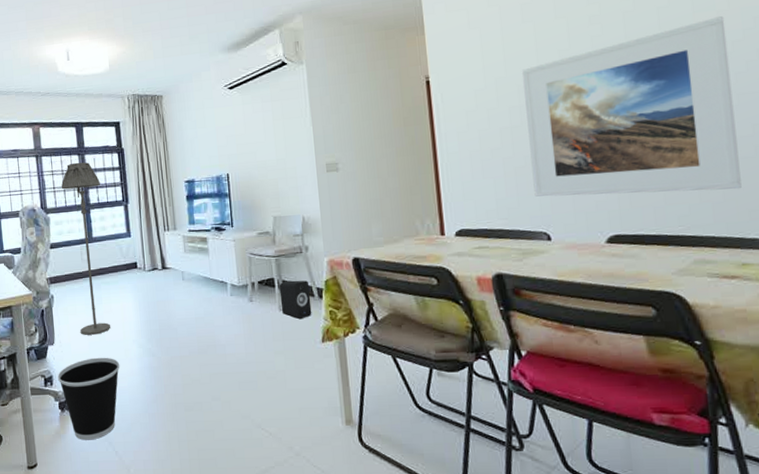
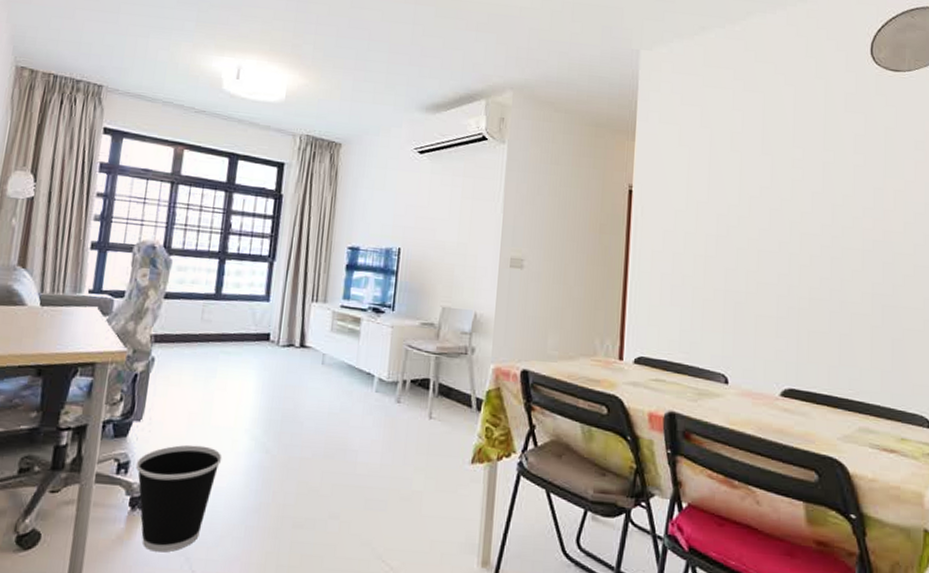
floor lamp: present [61,162,110,335] -> none [180,199,246,416]
speaker: present [279,280,312,320] -> none [431,384,469,433]
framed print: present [521,16,742,197] -> none [718,186,911,361]

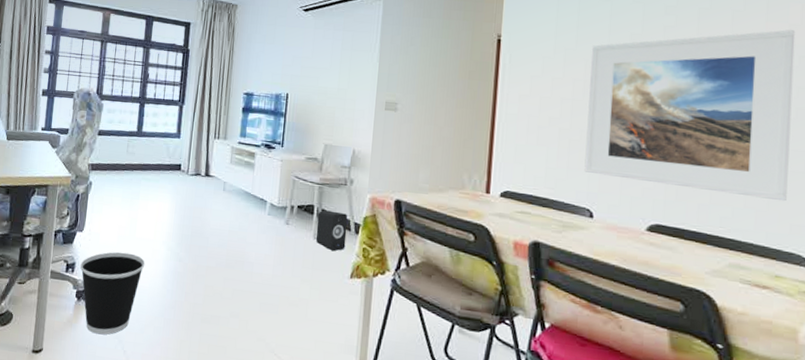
speaker: none [431,384,469,433] -> present [315,210,348,252]
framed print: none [718,186,911,361] -> present [584,30,796,202]

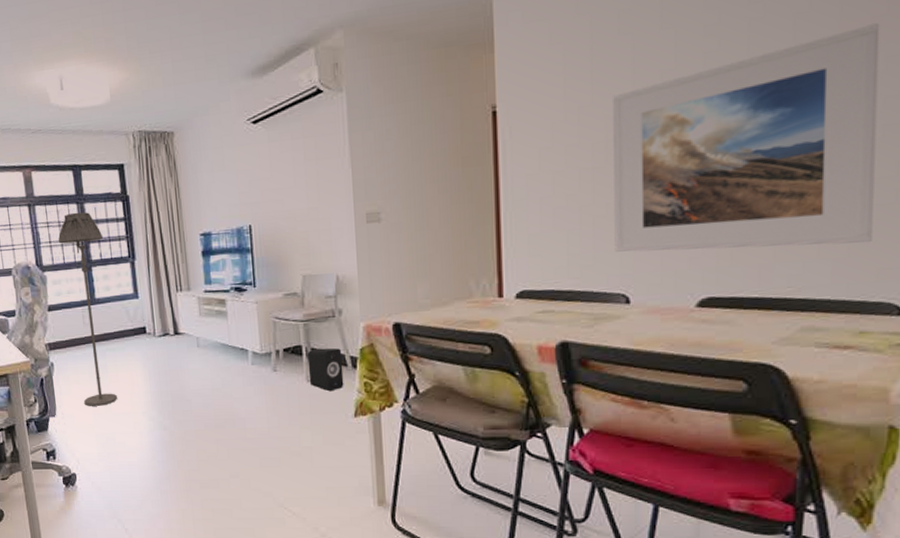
wastebasket: present [80,252,145,335] -> none [60,430,129,517]
floor lamp: none [112,54,160,229] -> present [58,212,117,406]

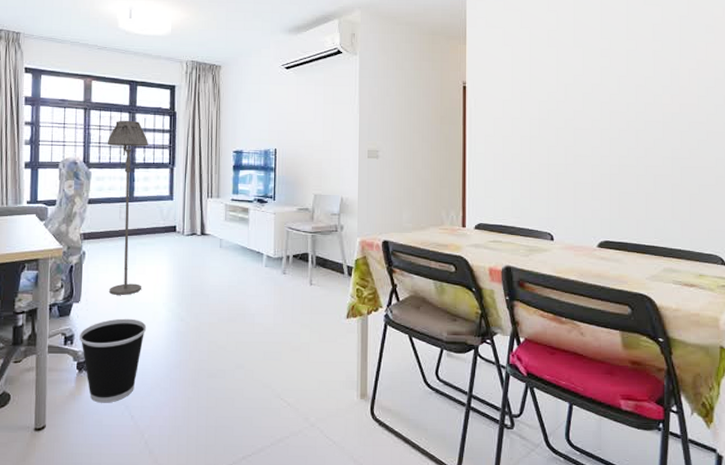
wastebasket: none [60,430,129,517] -> present [79,318,147,403]
speaker: present [307,348,344,392] -> none [312,257,341,295]
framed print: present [611,23,880,252] -> none [543,65,704,211]

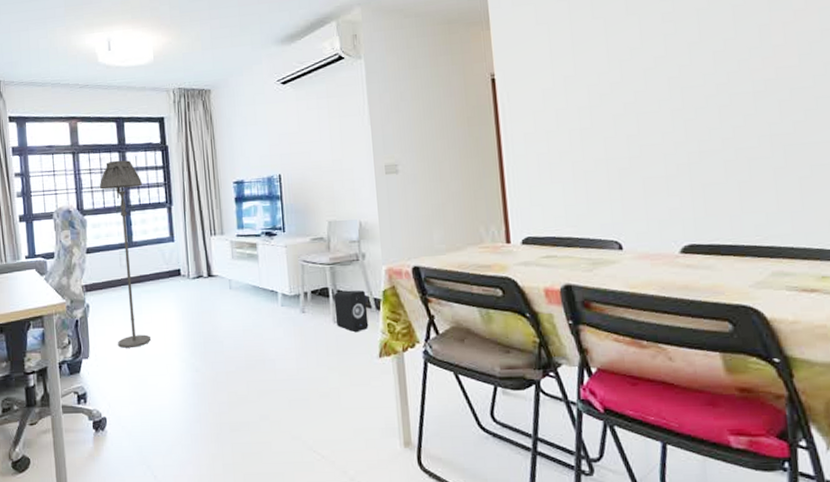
wastebasket: present [79,318,147,403] -> none [92,372,161,464]
speaker: none [312,257,341,295] -> present [333,290,369,333]

